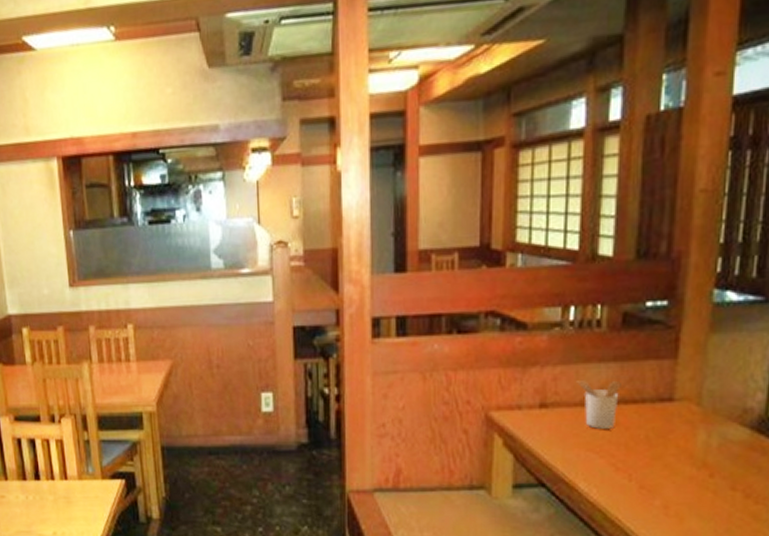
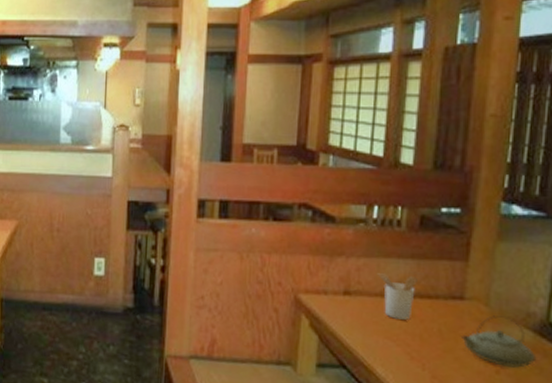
teapot: none [670,414,755,469] -> present [460,315,537,368]

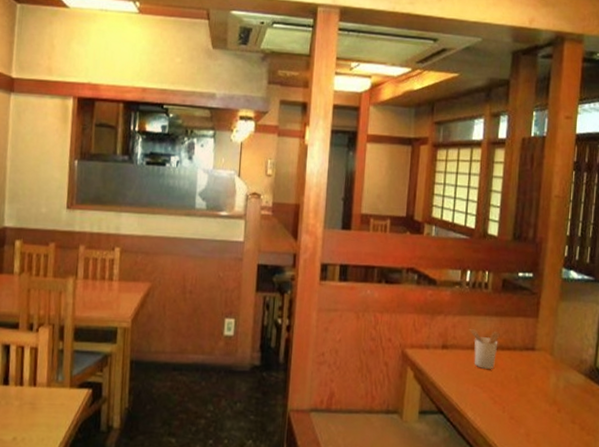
teapot: present [460,315,537,368] -> none [532,362,587,407]

